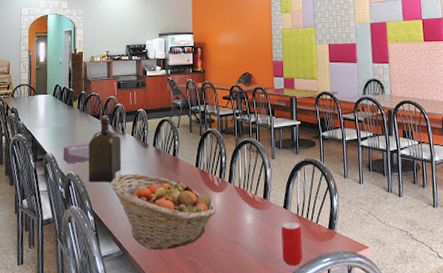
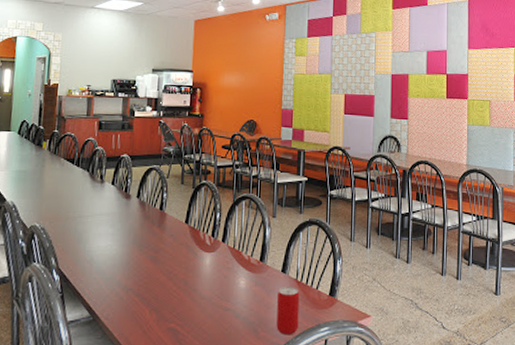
tissue box: present [63,143,90,164] -> none [26,190,61,214]
liquor: present [88,115,122,183] -> none [55,159,99,237]
fruit basket: present [110,173,216,250] -> none [82,228,206,315]

